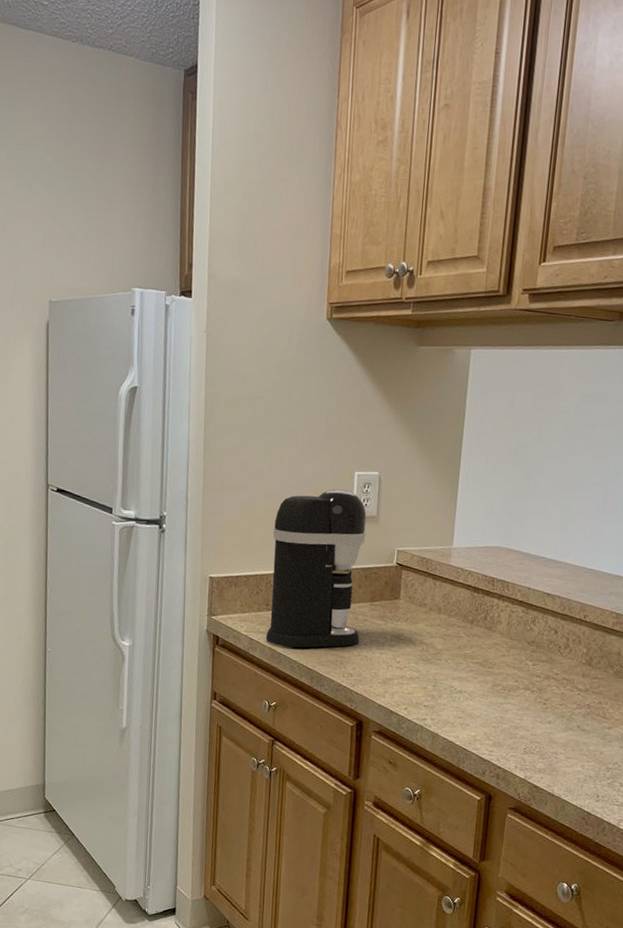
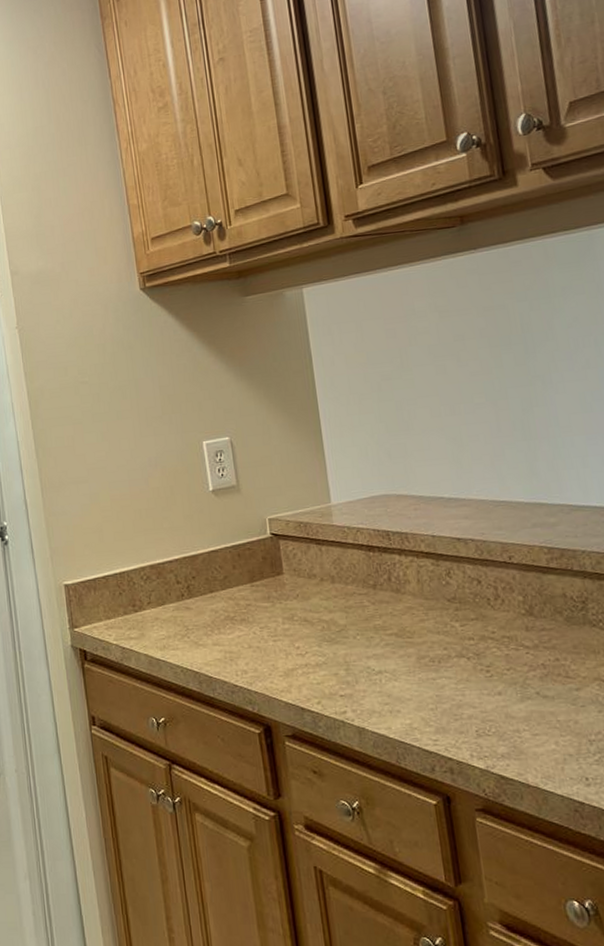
coffee maker: present [265,489,367,648] -> none [124,462,247,651]

